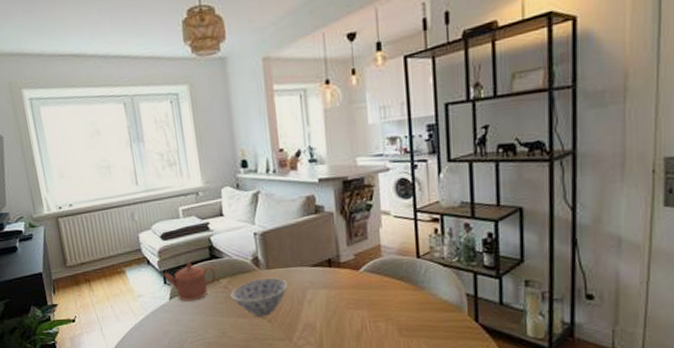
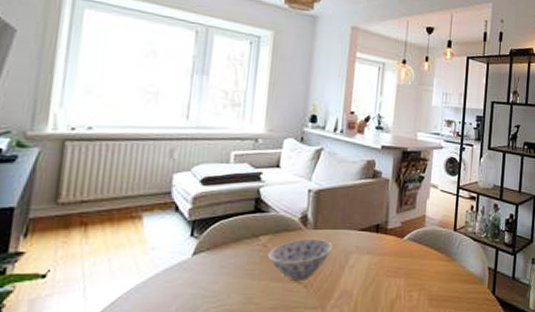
teapot: present [163,262,216,302] -> none [192,214,257,259]

